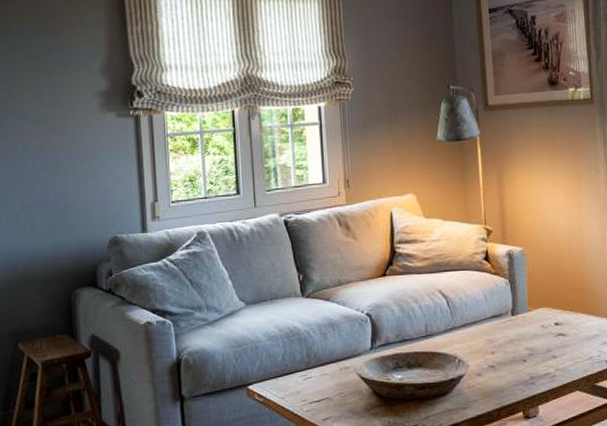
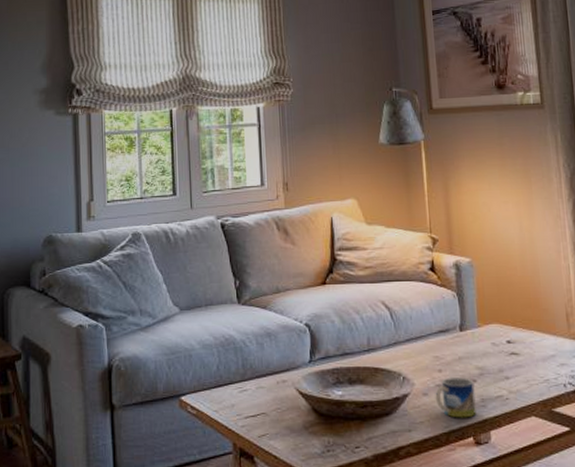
mug: none [488,358,526,395] -> present [435,378,477,418]

